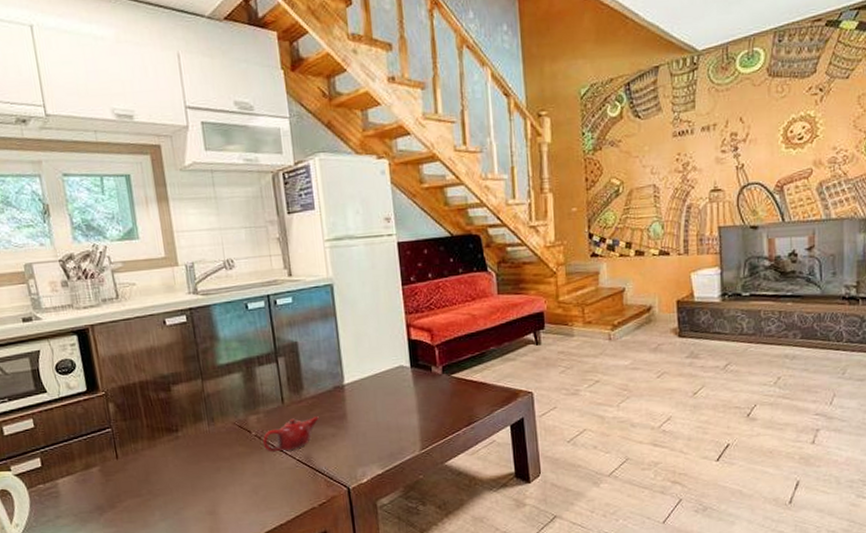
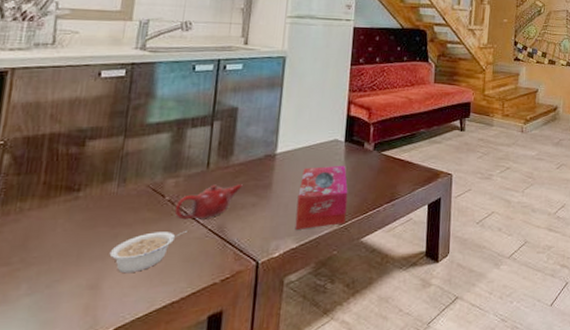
legume: none [217,461,278,501] -> present [109,230,187,274]
tissue box: none [373,391,426,457] -> present [294,165,348,230]

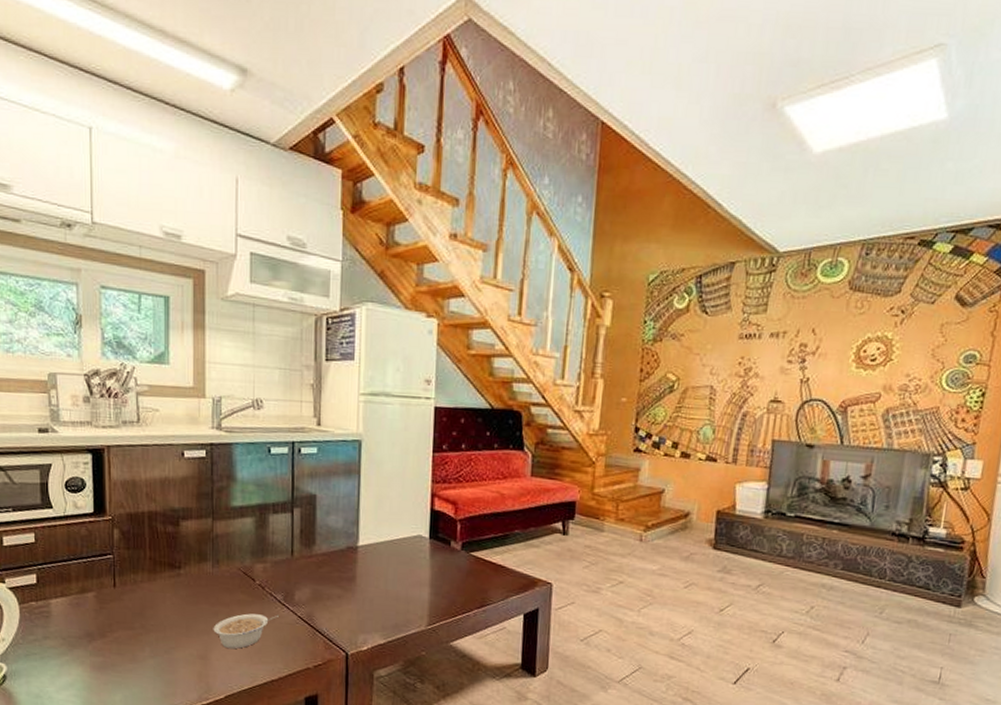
teapot: present [174,184,243,220] -> none [265,573,327,605]
tissue box: present [294,165,348,230] -> none [381,563,435,627]

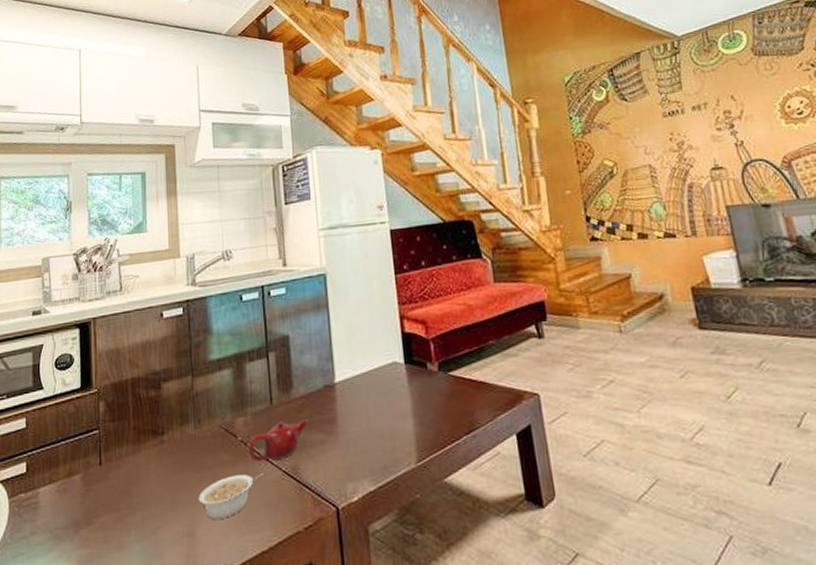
teapot: none [265,573,327,605] -> present [248,420,308,462]

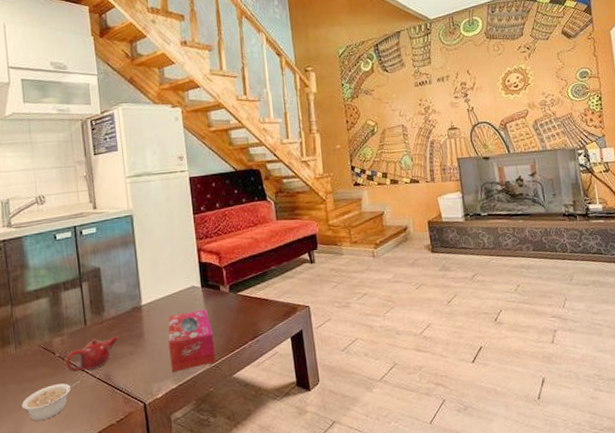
tissue box: none [365,391,423,469] -> present [168,309,216,372]

